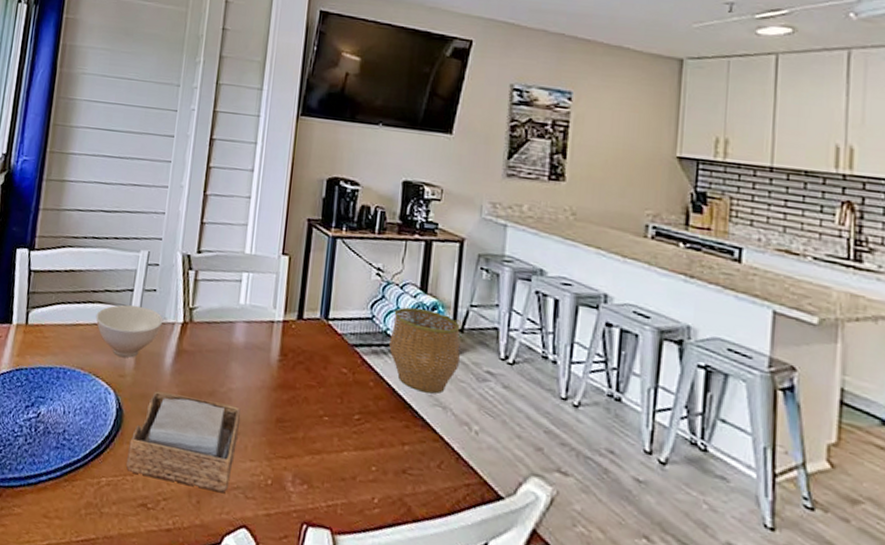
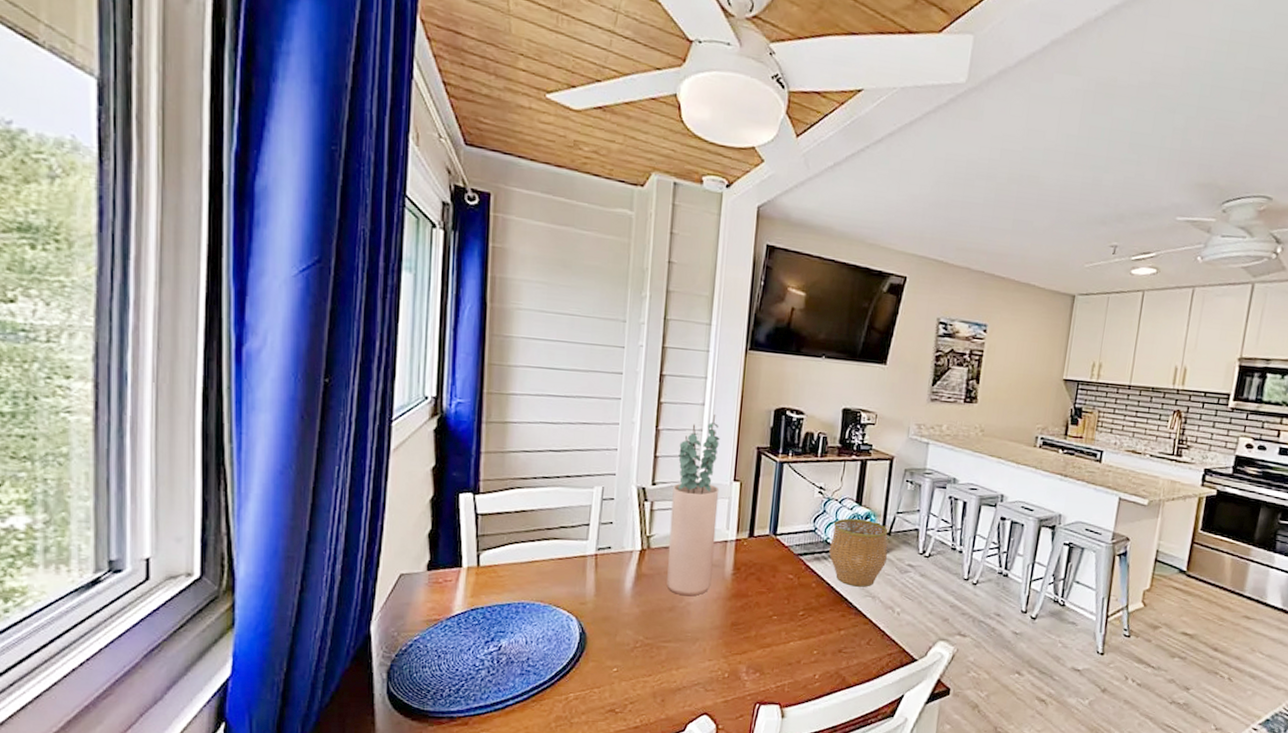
bowl: present [95,304,164,358] -> none [552,538,622,587]
napkin holder: present [125,390,241,493] -> none [592,612,700,690]
vase: none [208,182,269,381] -> present [666,415,720,596]

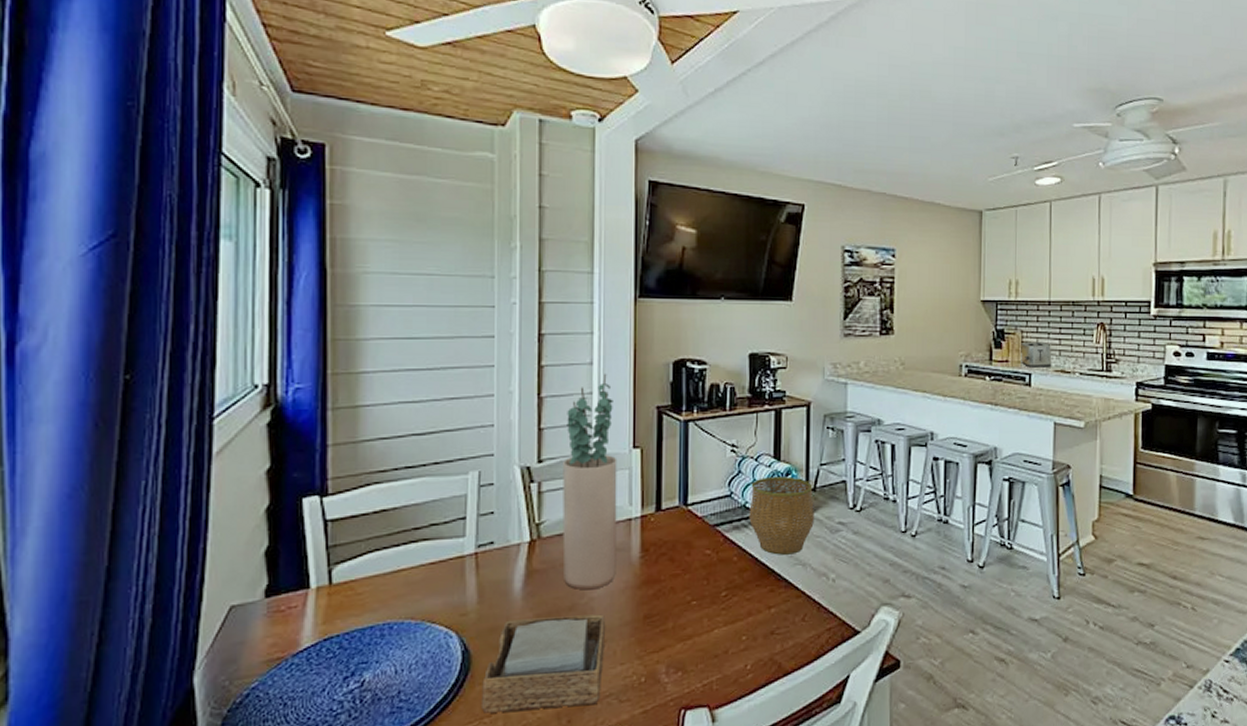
napkin holder: none [592,612,700,690] -> present [480,614,606,713]
toaster: none [1094,421,1126,447] -> present [1021,341,1052,368]

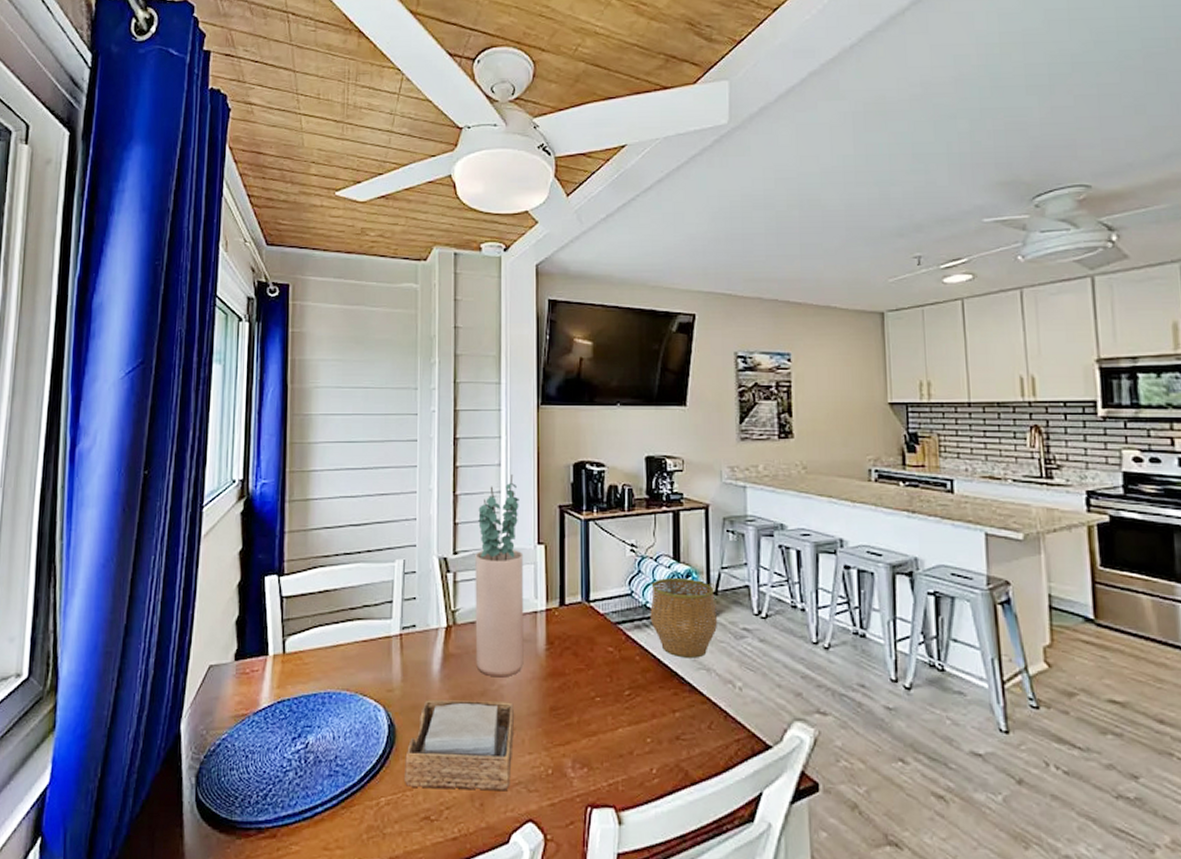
toaster: present [1021,341,1052,368] -> none [938,445,978,473]

